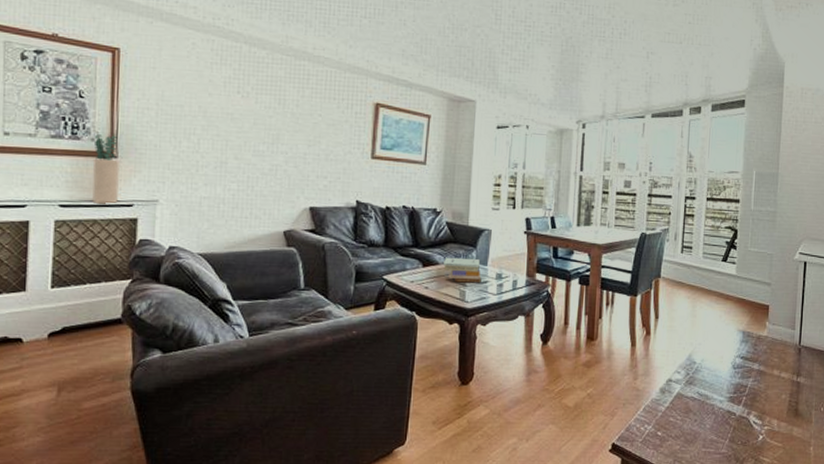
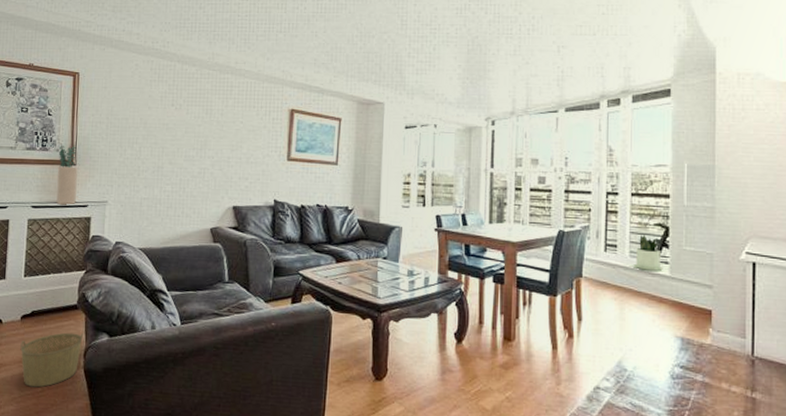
basket: none [48,350,130,414] -> present [20,332,83,388]
books: present [442,257,481,283] -> none [355,253,393,280]
planter: none [705,237,731,271] -> present [633,235,663,271]

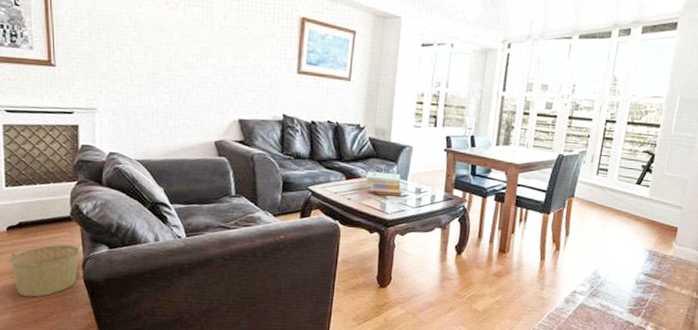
vase: present [56,141,78,205] -> none [33,38,59,111]
books: none [355,253,393,280] -> present [365,171,401,197]
planter: present [633,235,663,271] -> none [619,161,646,193]

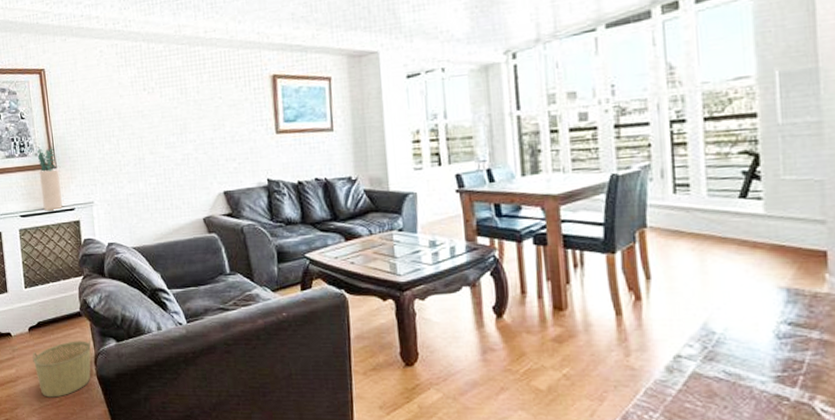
vase: none [33,38,59,111] -> present [37,143,63,211]
books: present [365,171,401,197] -> none [366,226,413,255]

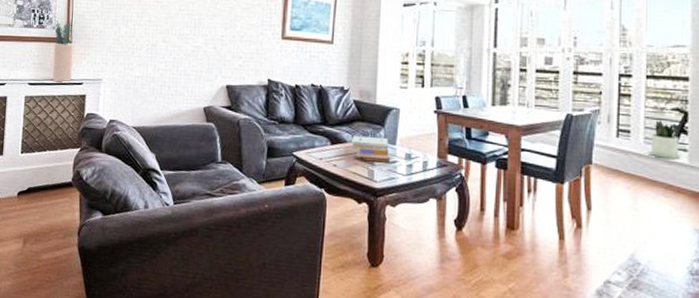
basket: present [32,340,91,398] -> none [17,210,78,264]
books: none [366,226,413,255] -> present [350,135,390,163]
planter: none [714,167,755,211] -> present [648,120,681,159]

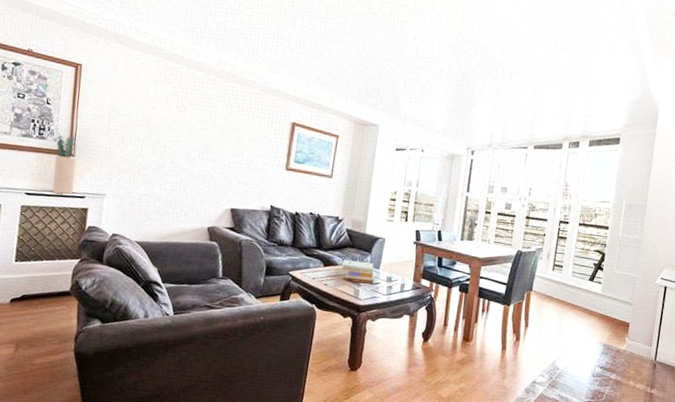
planter: present [648,120,681,159] -> none [574,258,597,289]

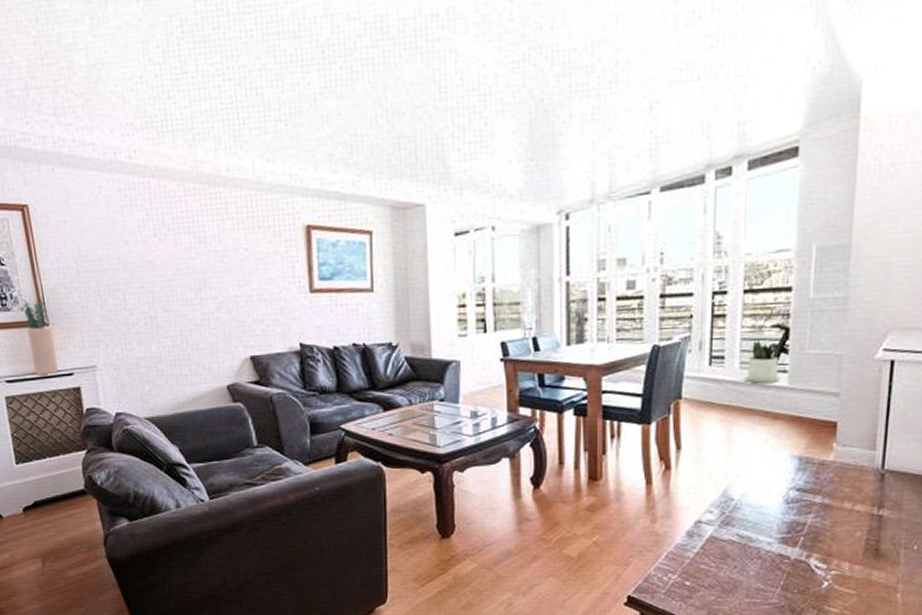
books: present [341,259,374,284] -> none [406,396,453,426]
planter: none [574,258,597,289] -> present [744,340,780,383]

